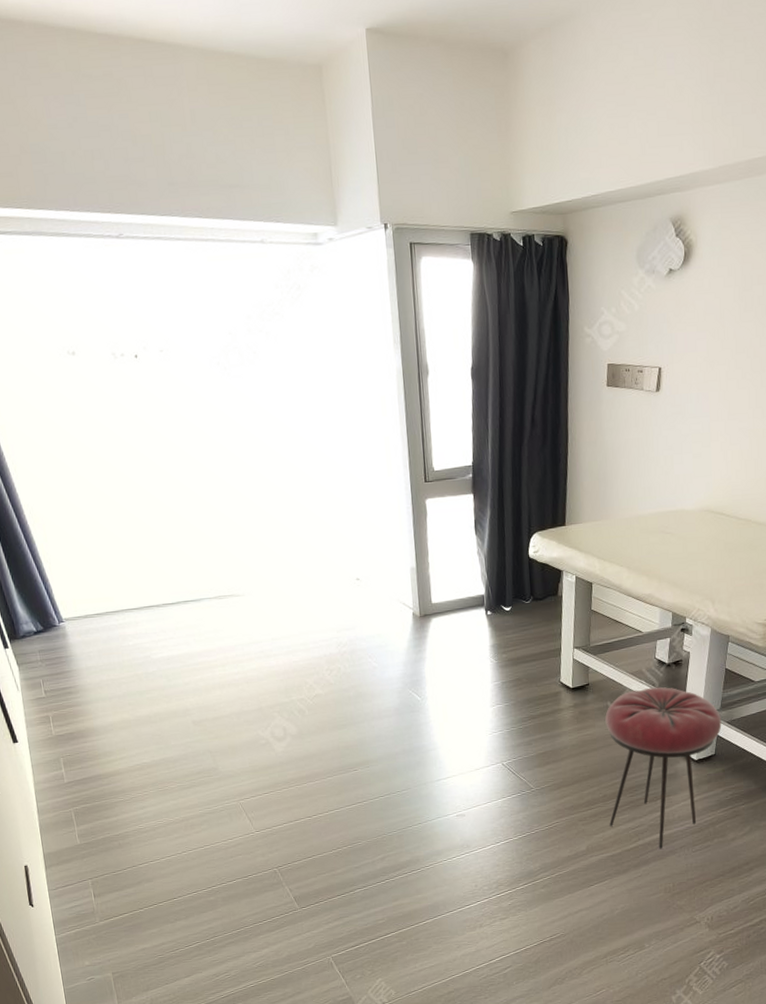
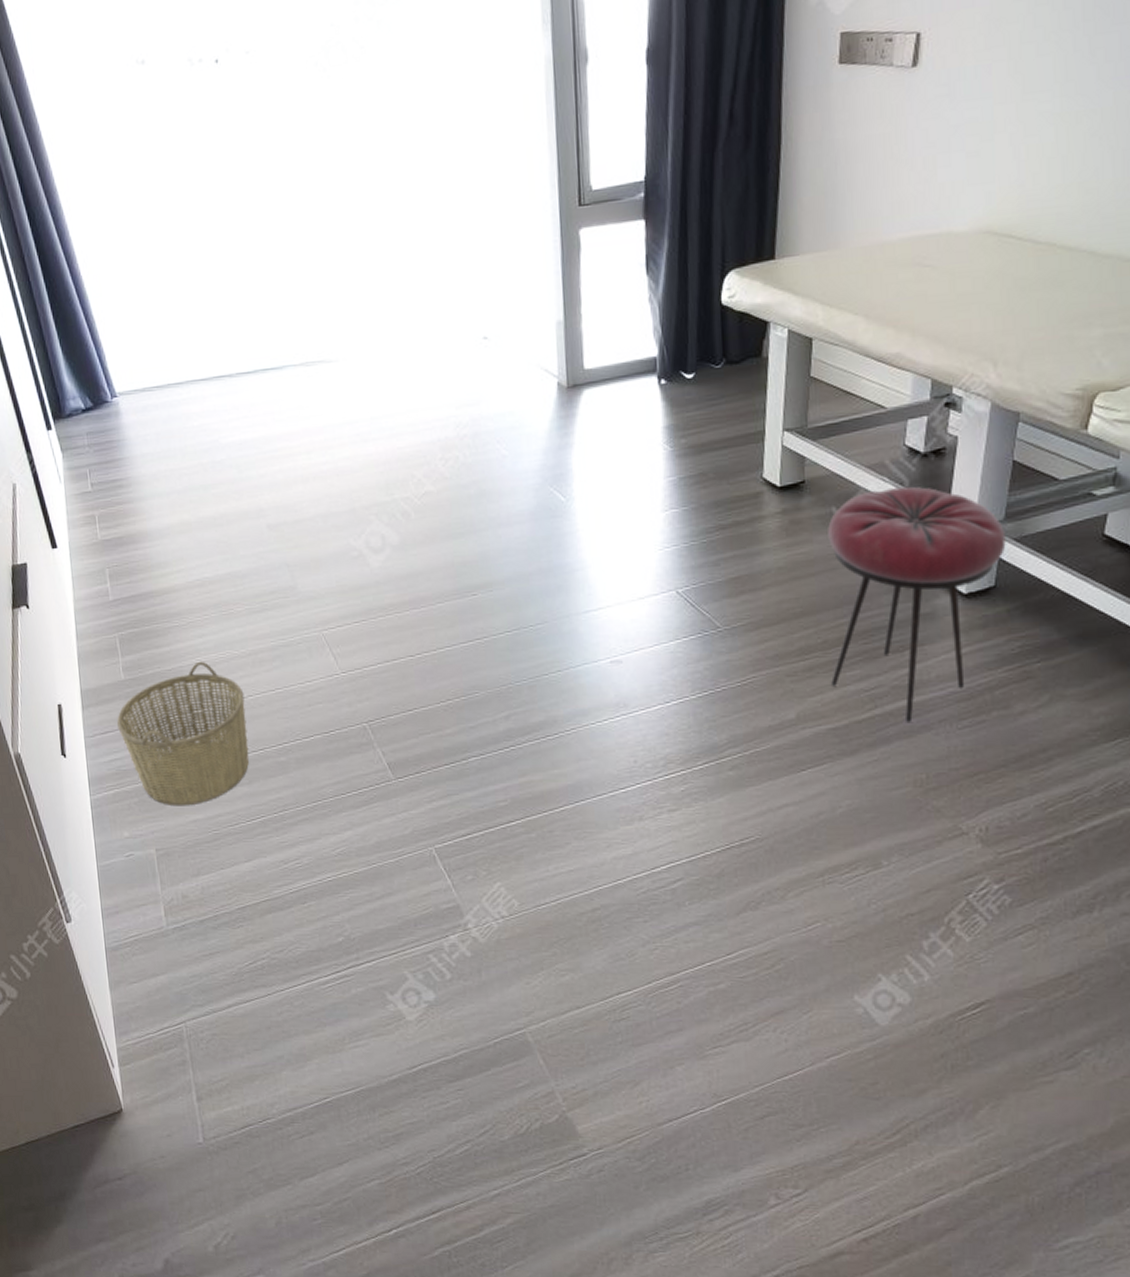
basket: none [75,827,185,939] -> present [117,661,249,806]

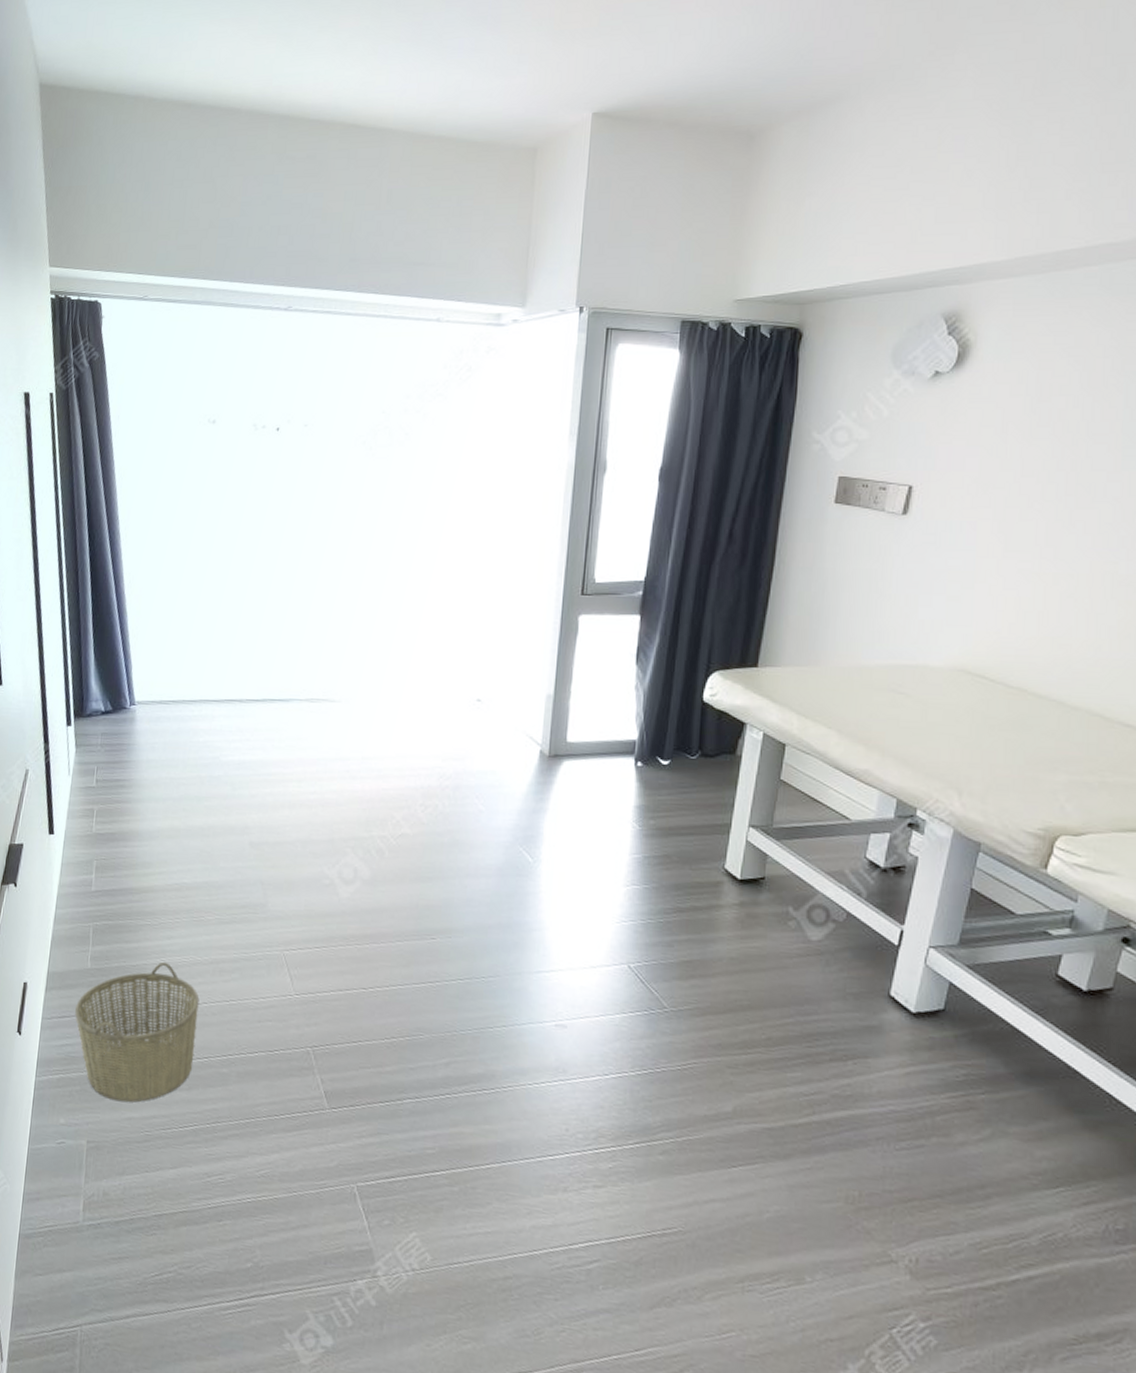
stool: present [828,486,1006,724] -> none [771,897,959,1136]

